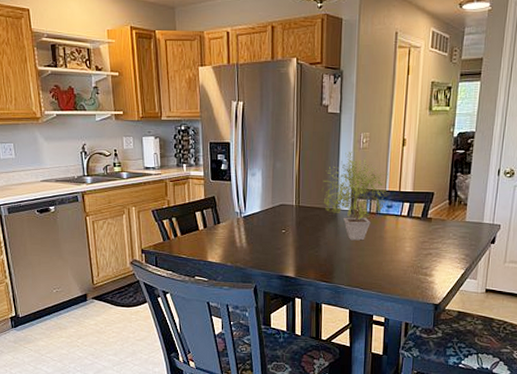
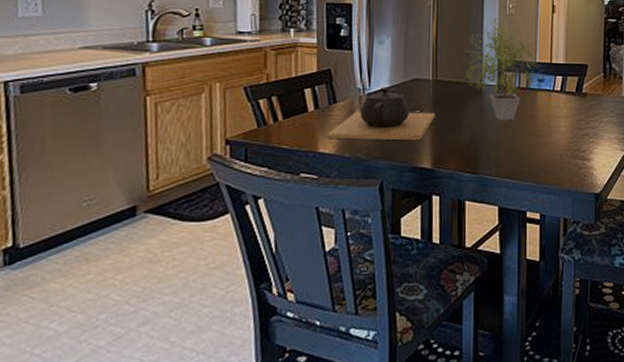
teapot: none [213,211,299,255] -> present [326,87,436,141]

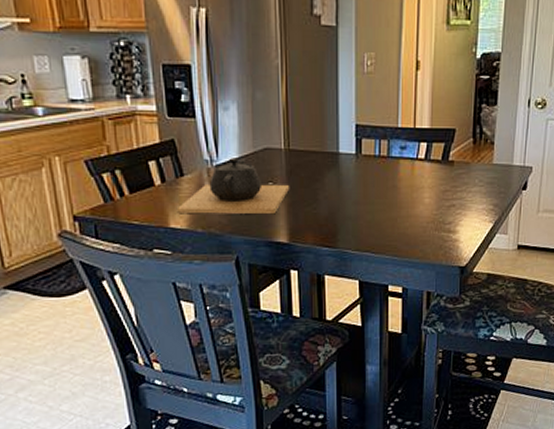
potted plant: present [462,18,540,121] -> none [315,77,403,192]

